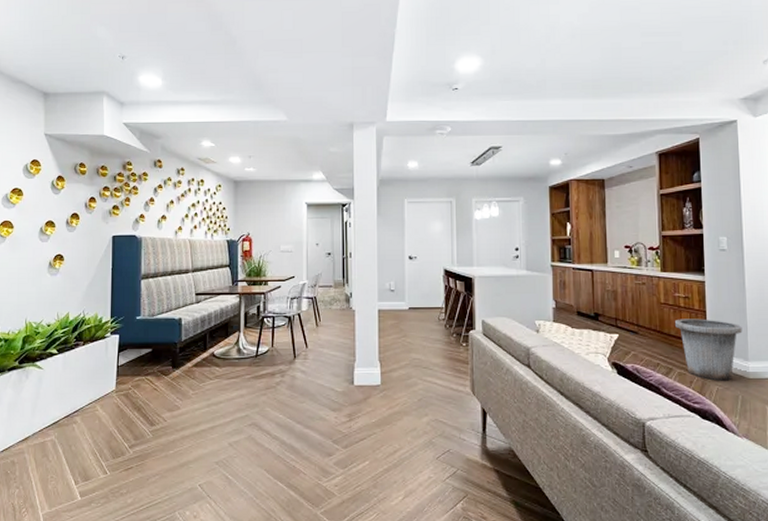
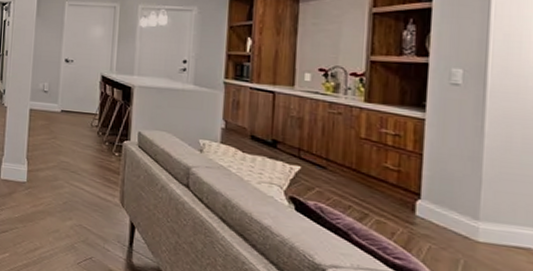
trash can: present [675,319,742,381] -> none [378,159,474,240]

